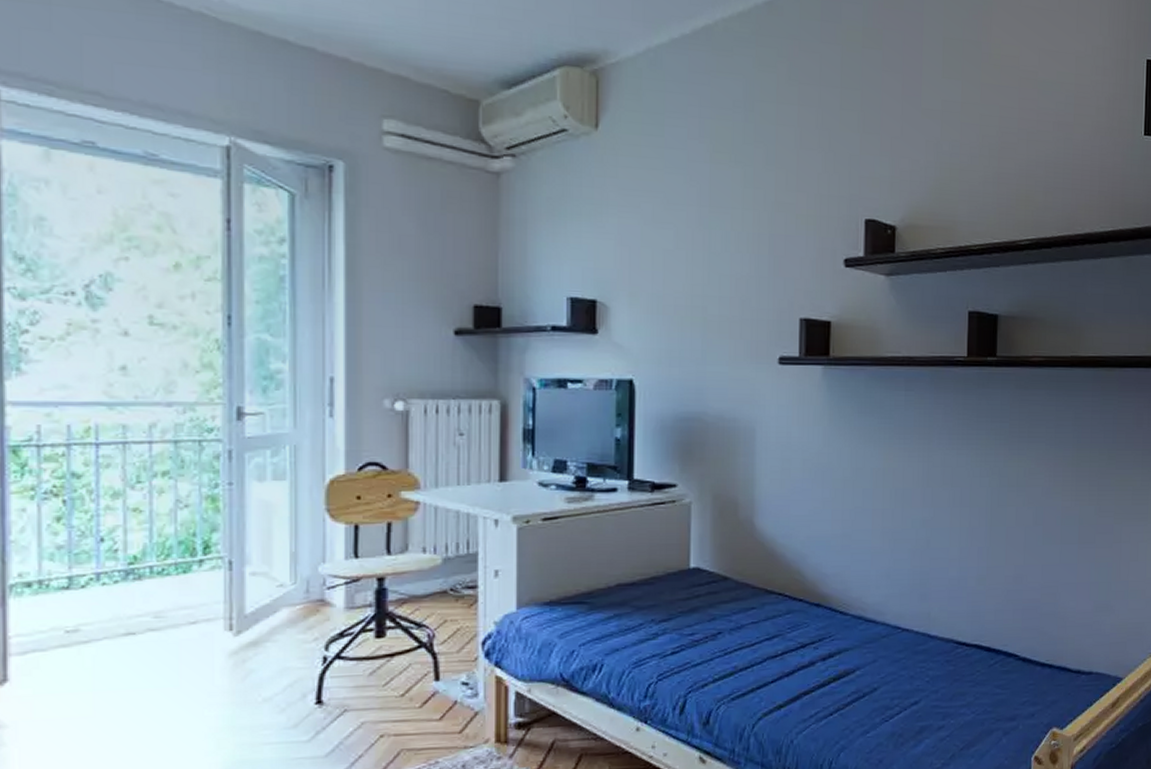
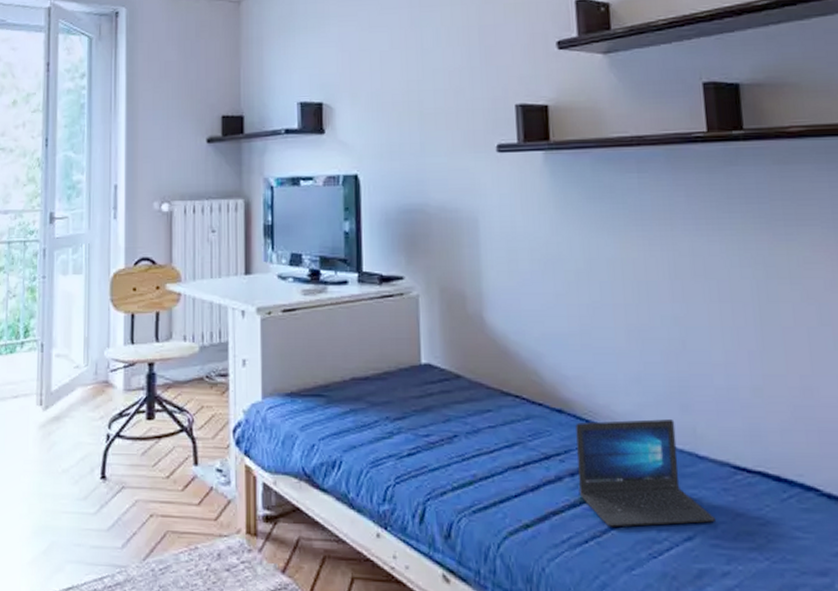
laptop: none [828,607,937,700] -> present [576,419,715,527]

